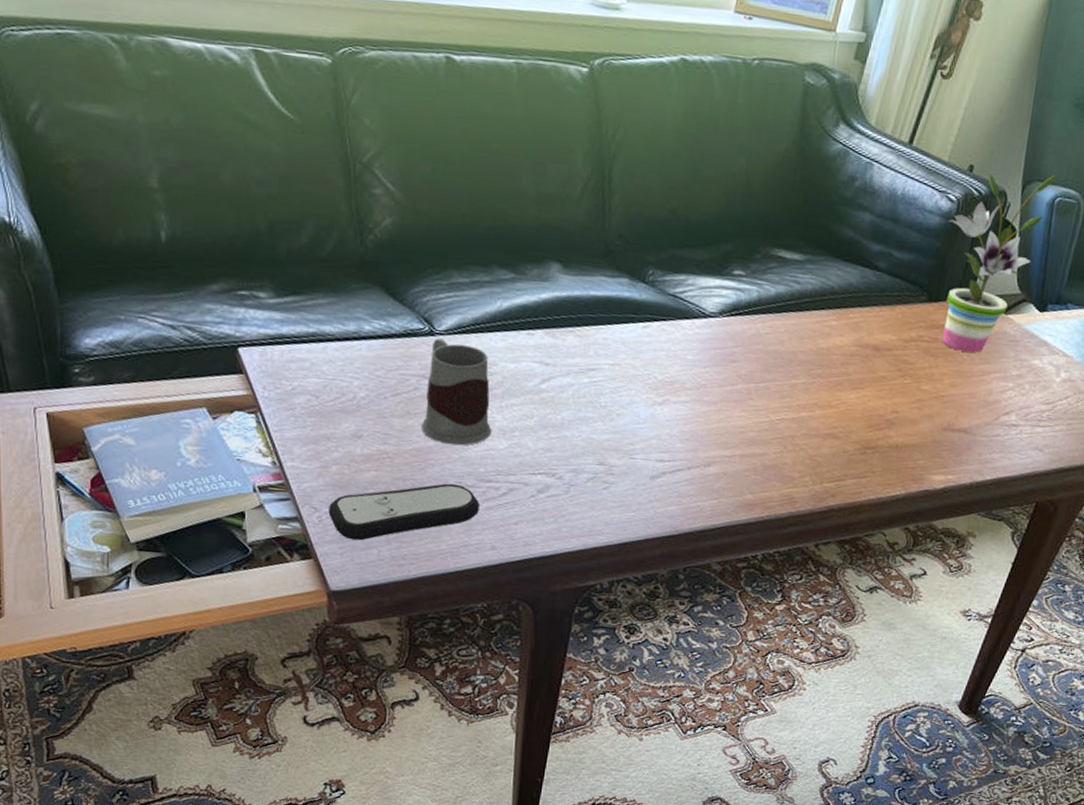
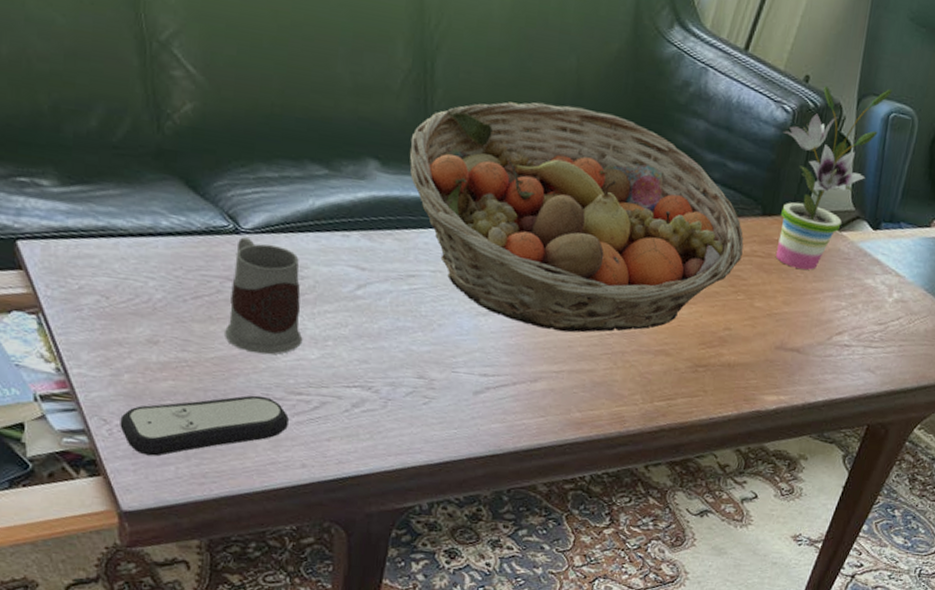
fruit basket: none [589,202,911,419] -> present [409,102,744,333]

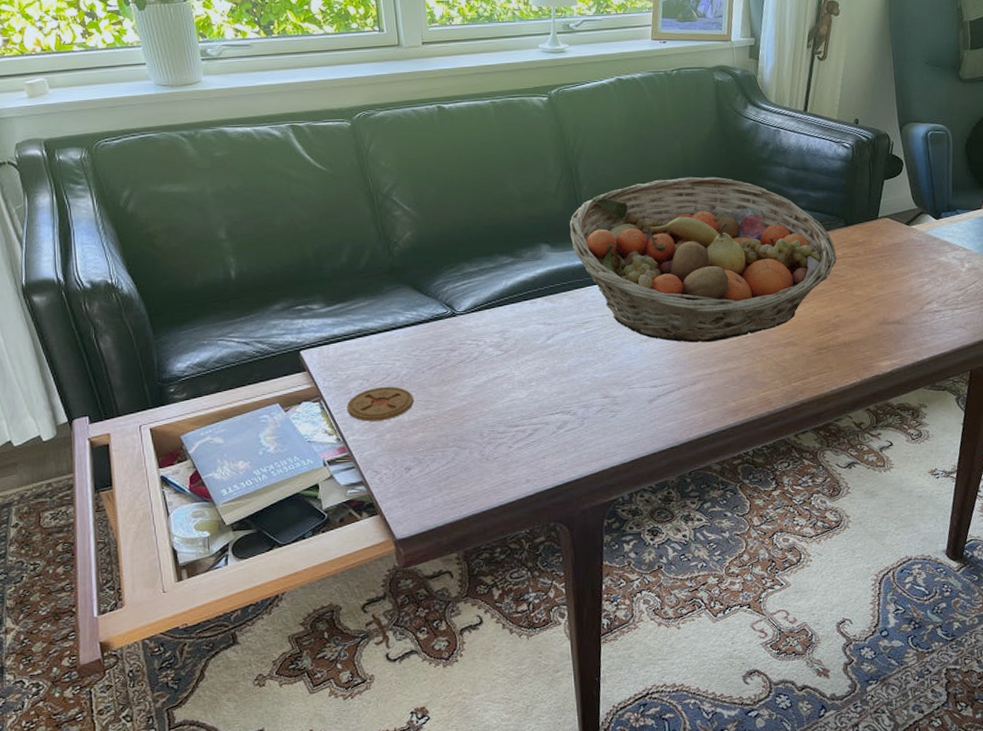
coaster: none [74,309,167,356] -> present [346,386,414,422]
remote control: present [120,395,289,457] -> none [387,433,512,493]
mug: present [225,237,303,355] -> none [455,318,513,402]
potted plant: present [775,85,892,270] -> none [847,115,925,260]

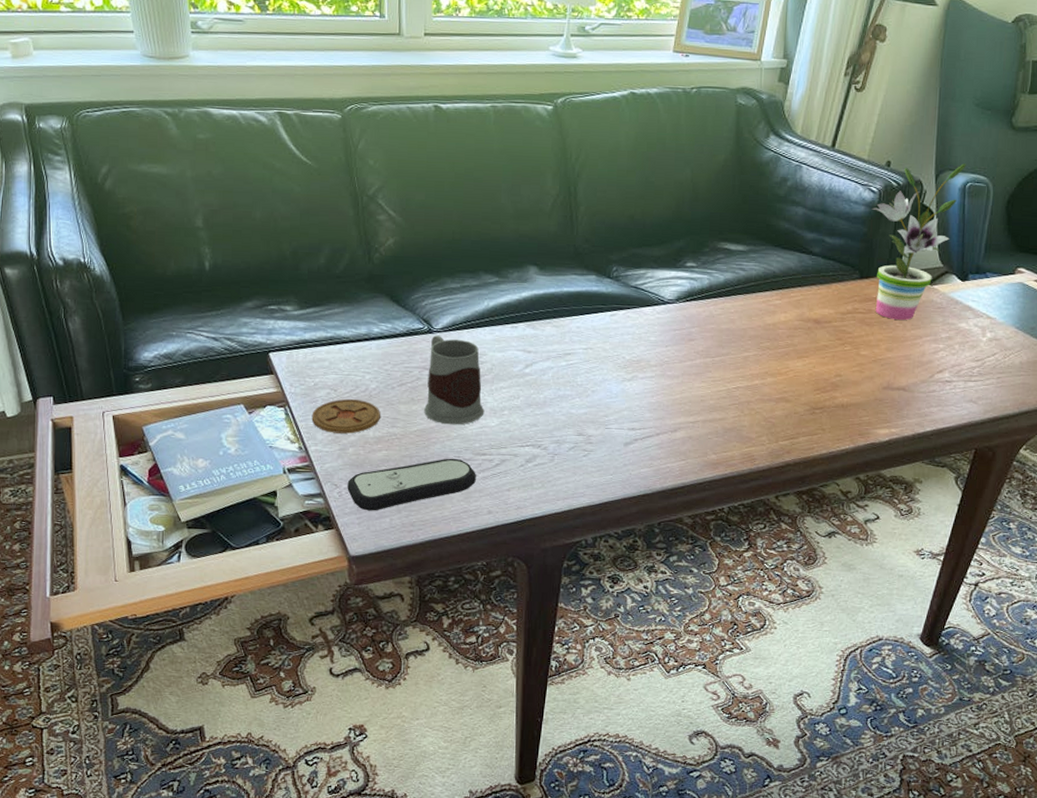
remote control: none [387,433,512,493] -> present [347,458,476,511]
mug: none [455,318,513,402] -> present [424,335,485,425]
fruit basket: present [569,177,837,343] -> none [561,207,847,389]
potted plant: none [847,115,925,260] -> present [871,163,966,320]

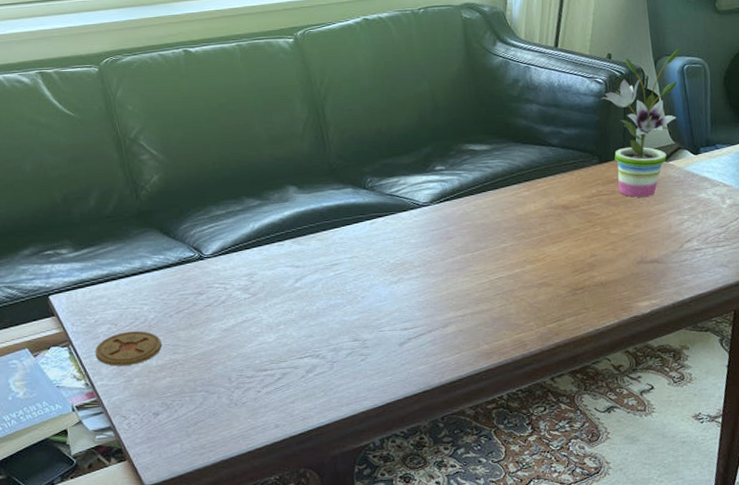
remote control: present [347,458,476,511] -> none [135,377,260,439]
mug: present [424,335,485,425] -> none [203,261,261,346]

